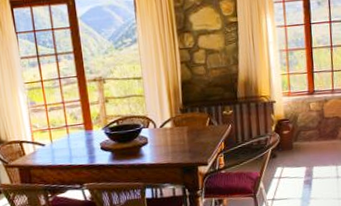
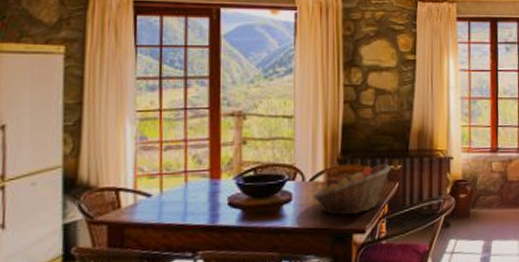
fruit basket: none [164,111,224,153] -> present [313,165,391,216]

